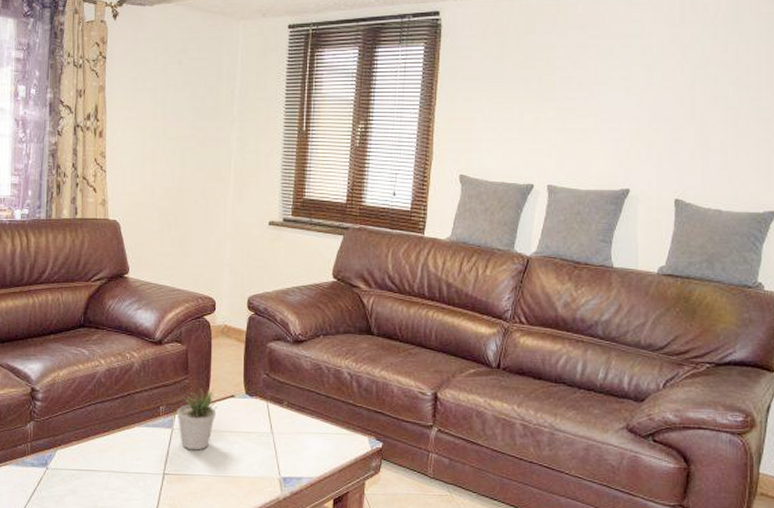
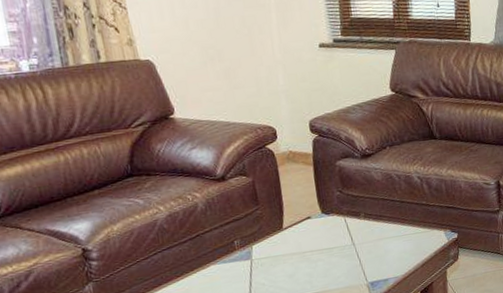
potted plant: present [177,389,218,451] -> none [253,214,296,277]

